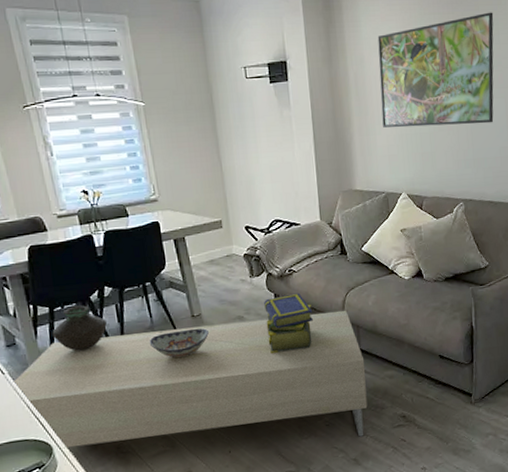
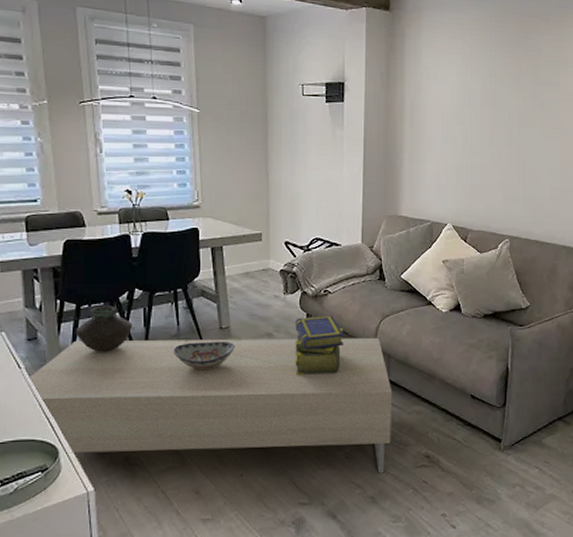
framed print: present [377,12,494,128] -> none [434,54,554,163]

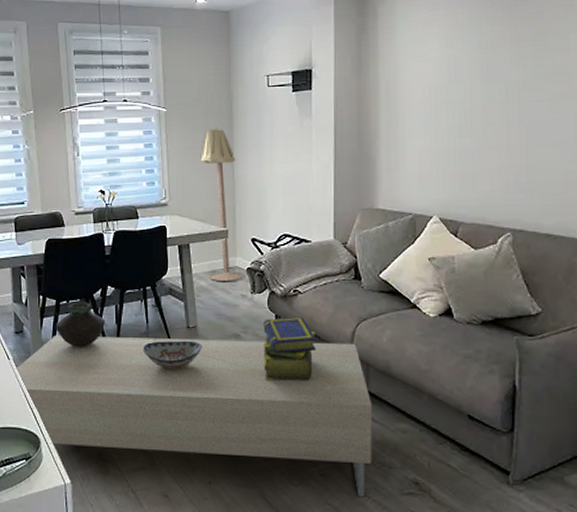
floor lamp: none [234,131,277,284] -> present [200,126,244,282]

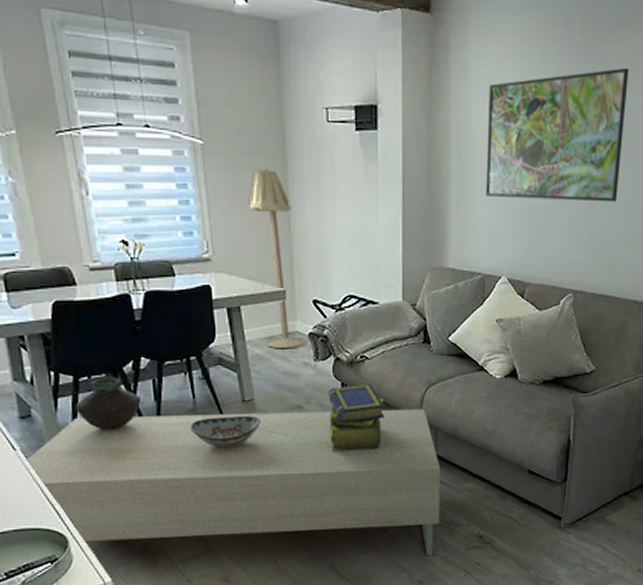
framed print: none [414,14,563,143] -> present [486,67,629,202]

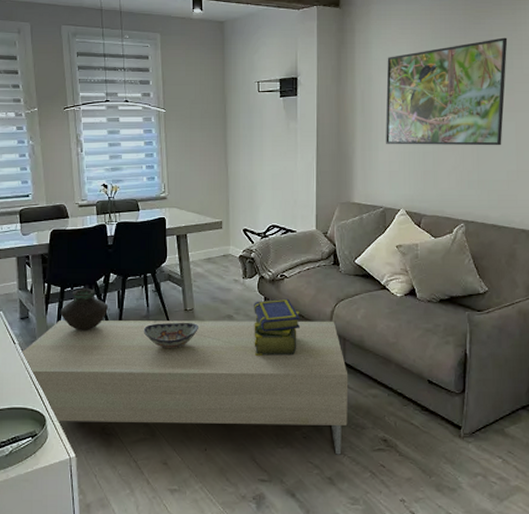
floor lamp: present [248,166,306,349] -> none [197,127,237,269]

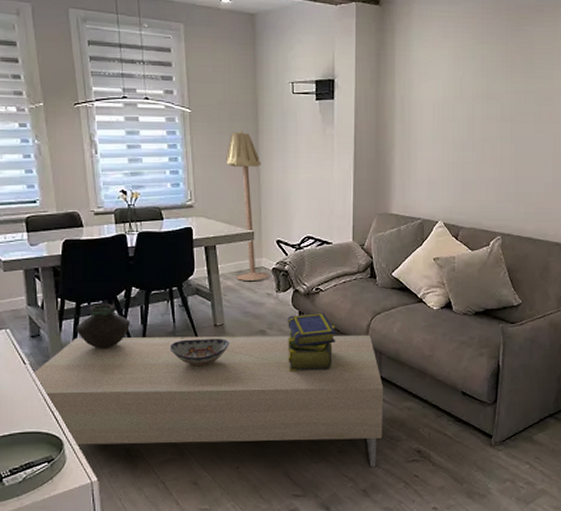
floor lamp: none [197,127,237,269] -> present [226,130,270,282]
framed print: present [385,37,508,146] -> none [425,46,549,158]

